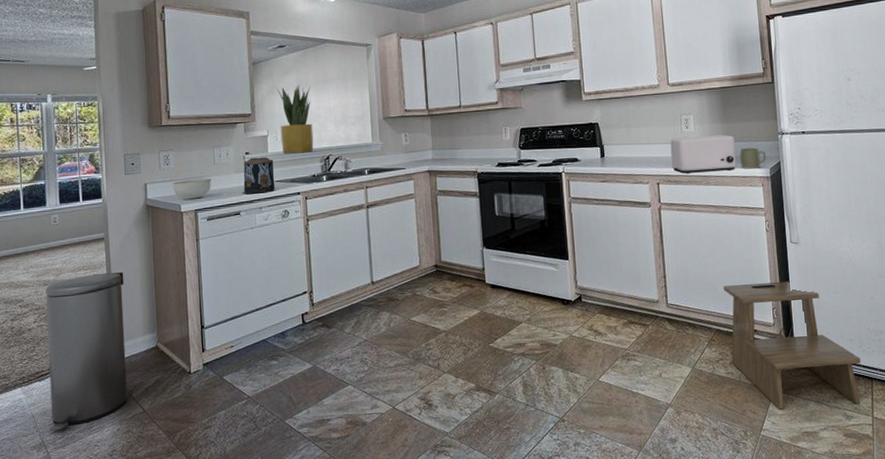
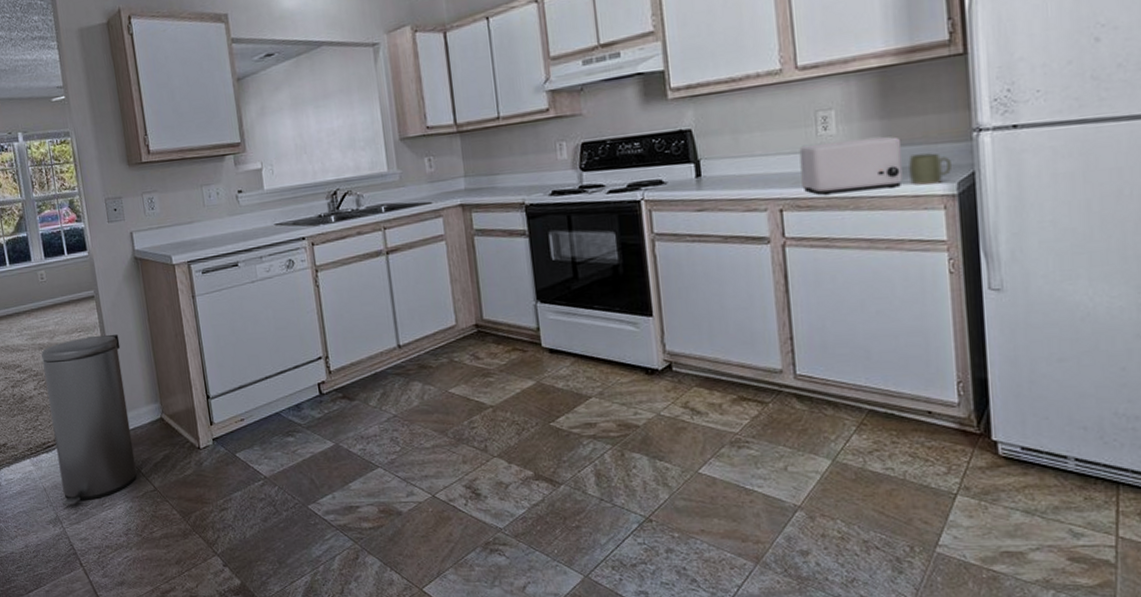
bowl: present [172,178,212,200] -> none [160,223,204,250]
canister: present [242,157,275,194] -> none [237,195,276,242]
planter: present [277,84,314,154] -> none [268,102,317,191]
step stool: present [723,280,861,410] -> none [880,343,1101,520]

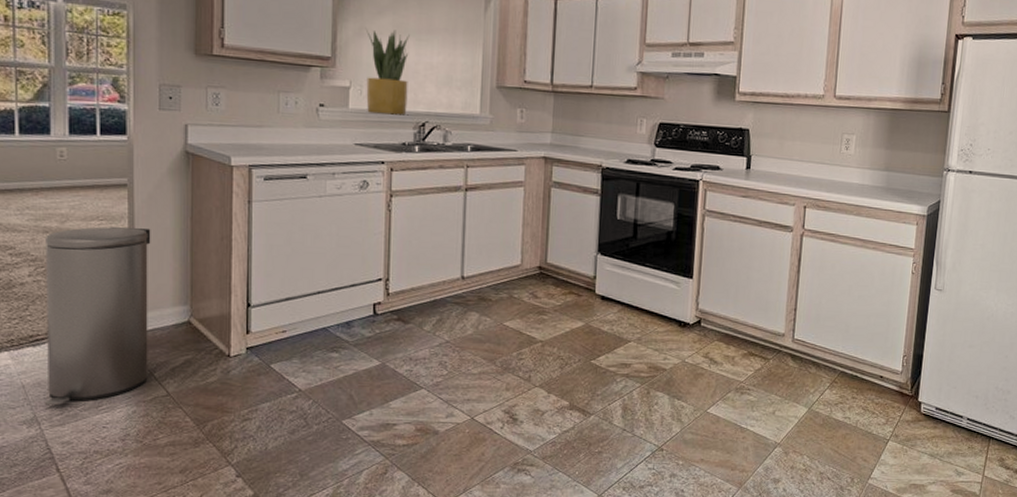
planter: none [268,102,317,191] -> present [366,30,410,116]
toaster: present [799,136,903,196] -> none [823,158,897,204]
mug: present [908,153,953,186] -> none [897,180,927,205]

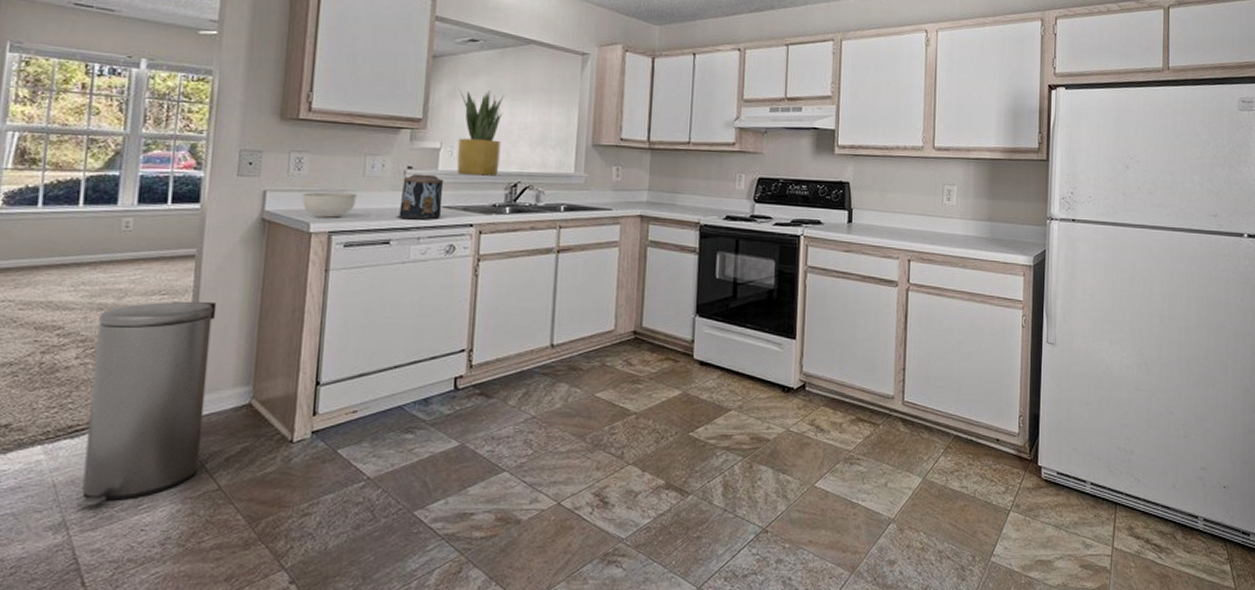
bowl: none [221,127,273,153] -> present [302,192,357,218]
canister: none [311,111,355,157] -> present [396,174,444,220]

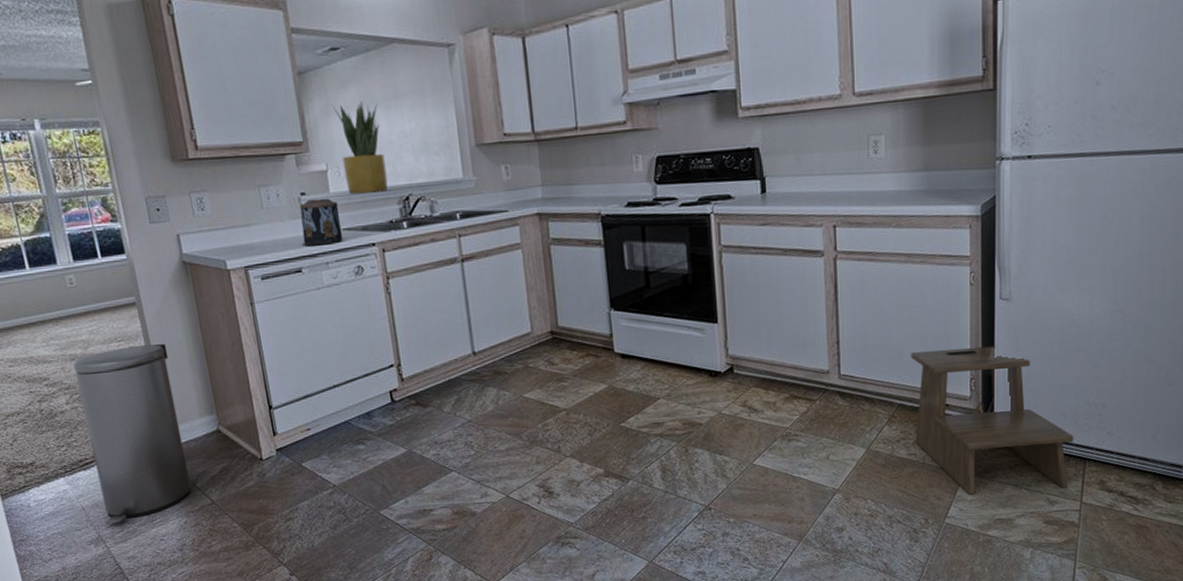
bowl: present [302,192,357,218] -> none [211,226,262,254]
step stool: none [967,385,1107,533] -> present [911,345,1074,495]

